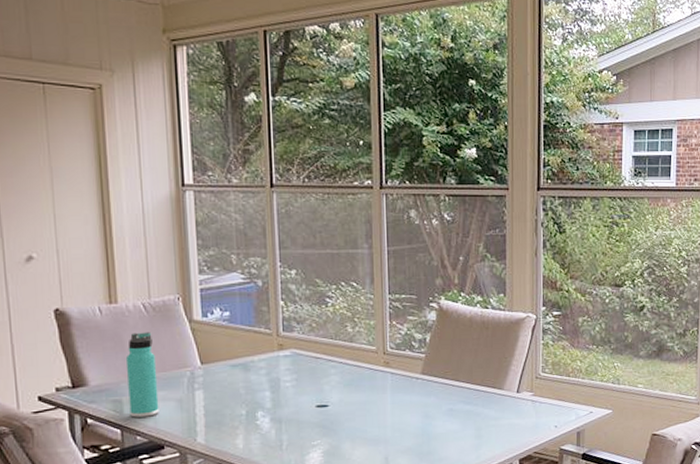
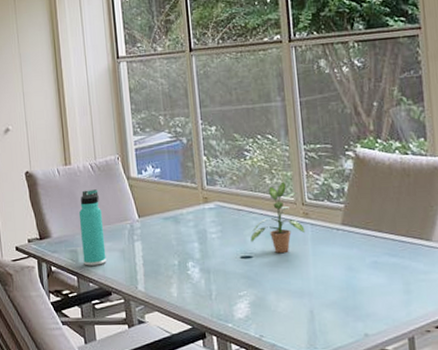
potted plant: none [328,330,385,401] -> present [250,181,305,253]

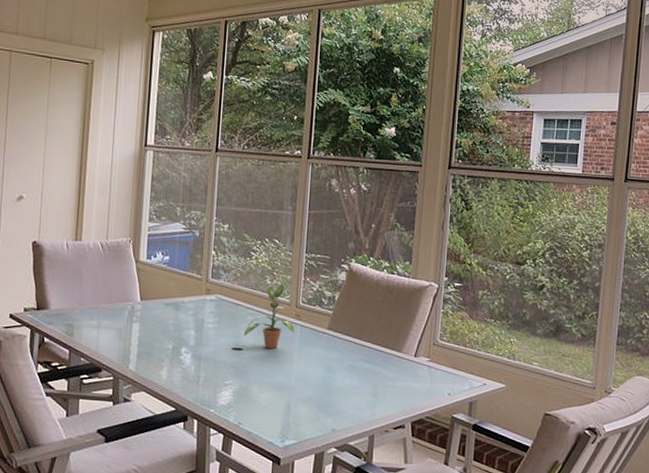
thermos bottle: present [78,189,107,266] -> none [78,267,105,342]

